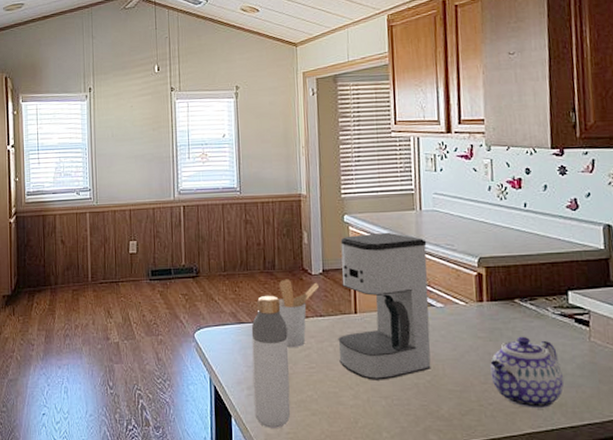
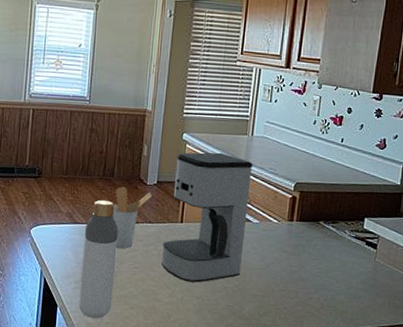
teapot: present [490,336,565,409] -> none [289,253,349,315]

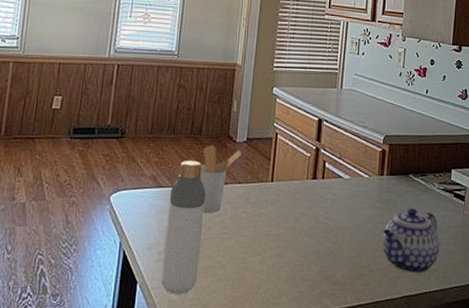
coffee maker: present [161,152,253,283] -> none [251,106,343,247]
teapot: none [289,253,349,315] -> present [382,208,440,274]

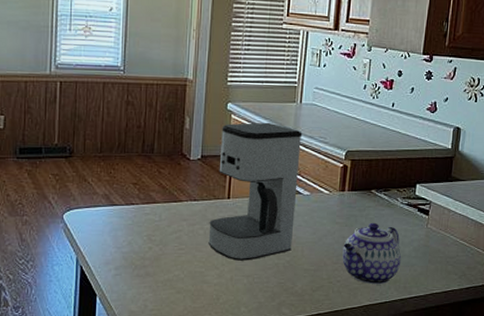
bottle: present [161,160,206,294] -> none [120,178,161,306]
utensil holder: present [199,145,242,214] -> none [153,163,197,230]
coffee maker: none [251,106,343,247] -> present [208,122,303,261]

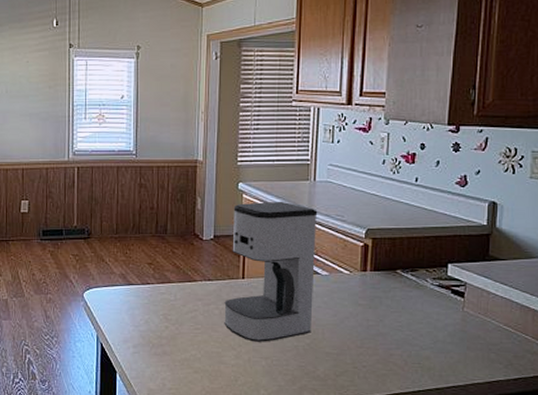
teapot: present [342,222,402,285] -> none [367,304,435,372]

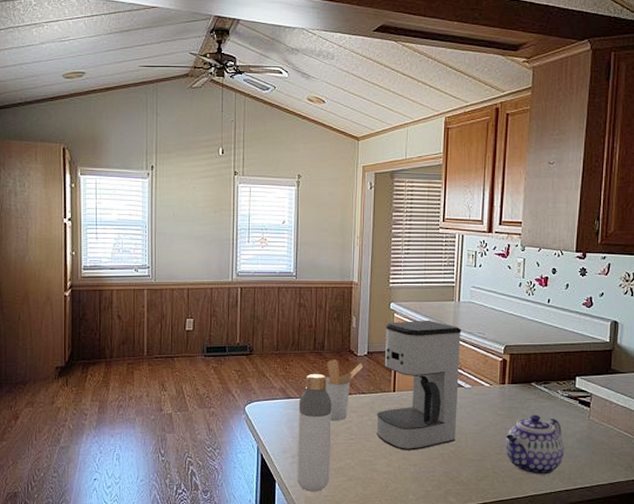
bottle: none [139,258,175,384] -> present [297,373,332,492]
utensil holder: none [168,243,210,310] -> present [325,359,364,422]
teapot: none [367,304,435,372] -> present [505,414,565,475]

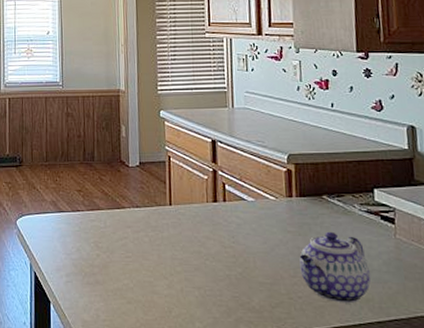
bottle: present [297,373,332,492] -> none [70,185,107,315]
utensil holder: present [325,359,364,422] -> none [97,170,137,237]
coffee maker: present [376,320,462,451] -> none [153,127,243,271]

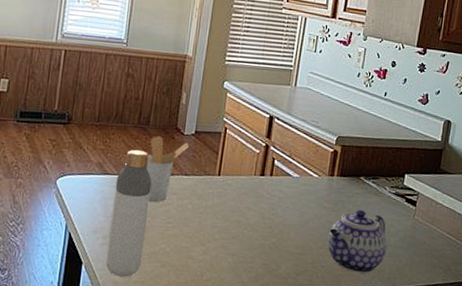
bottle: none [70,185,107,315] -> present [105,149,152,277]
utensil holder: none [97,170,137,237] -> present [146,136,190,203]

